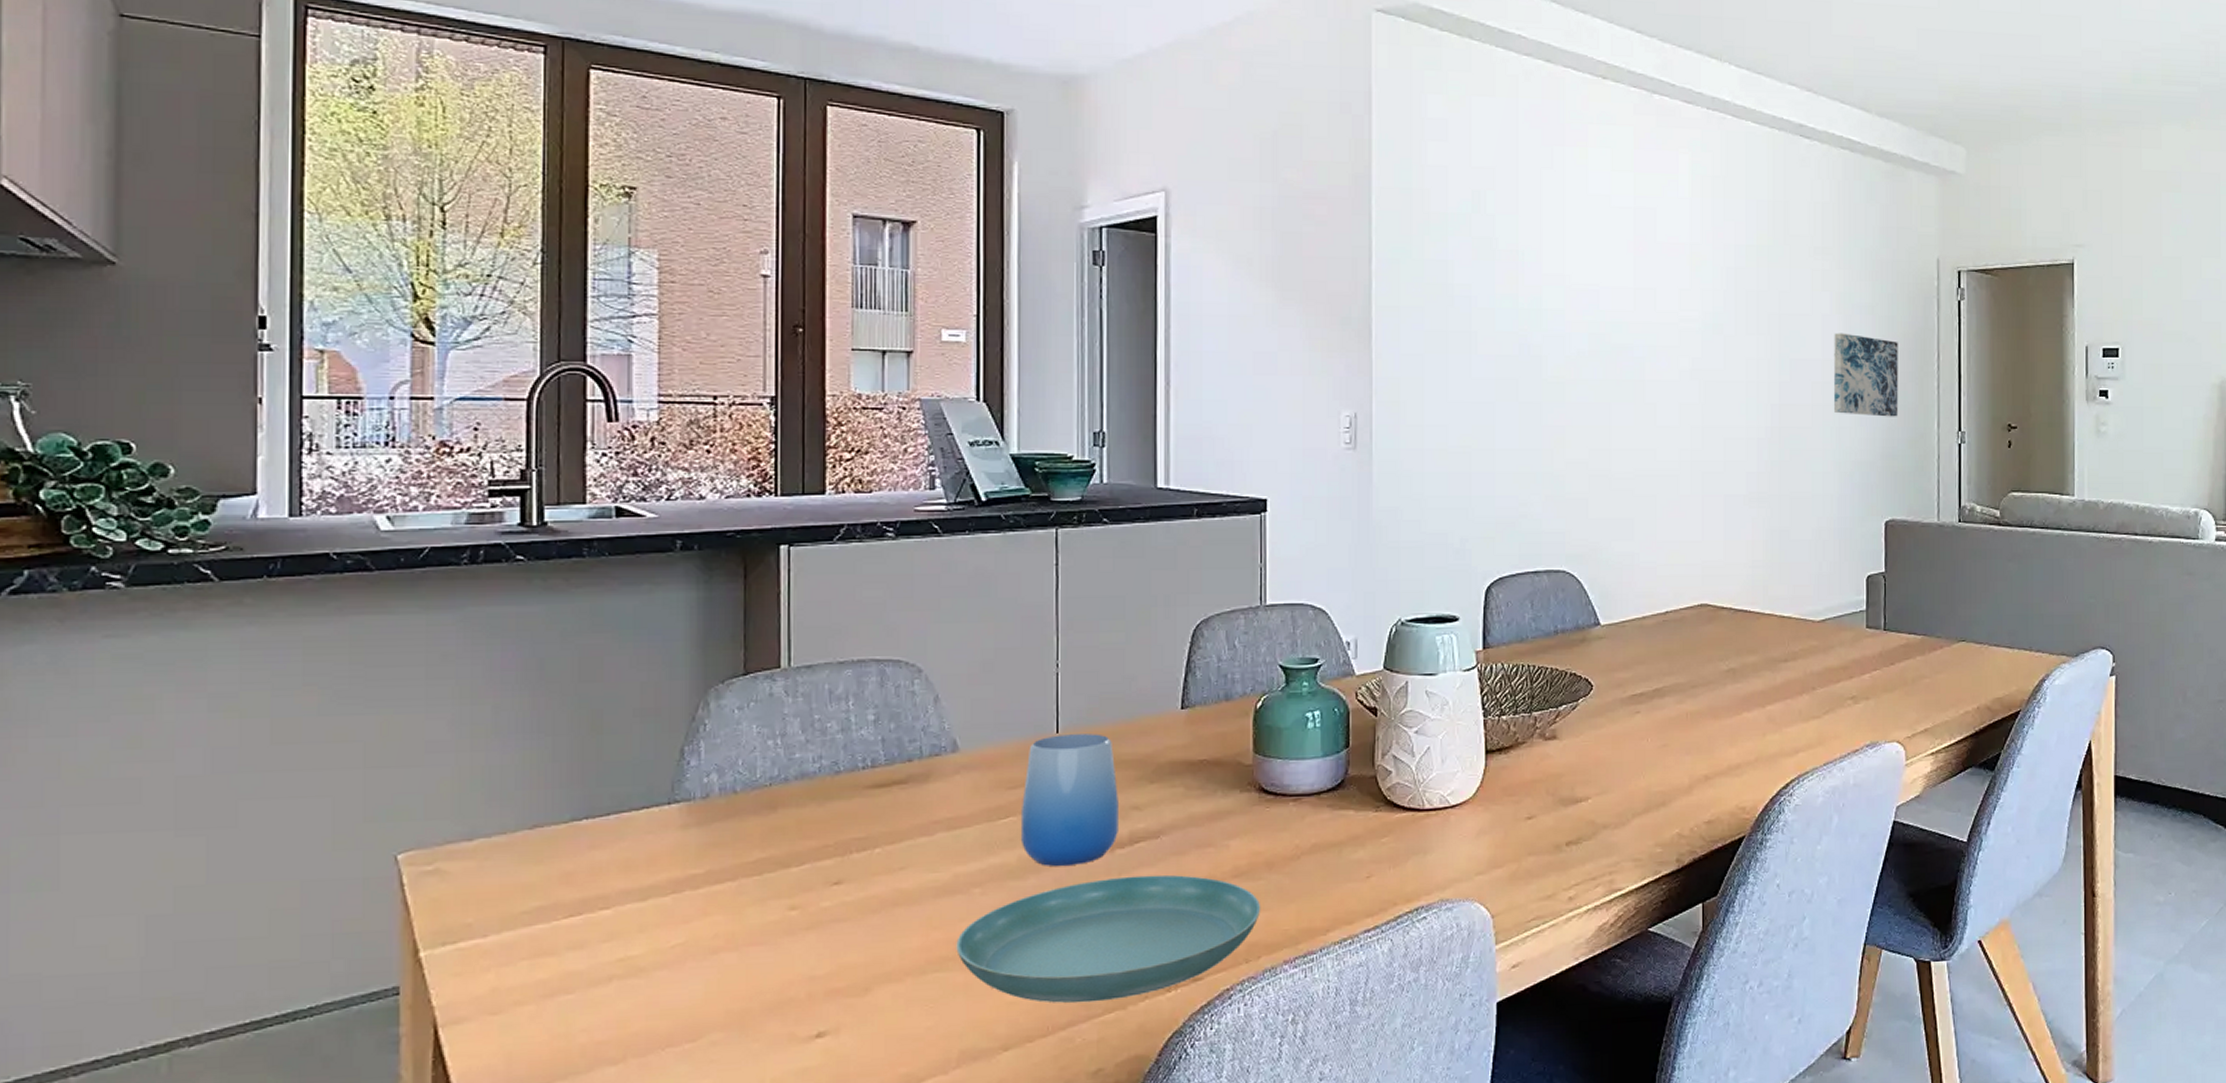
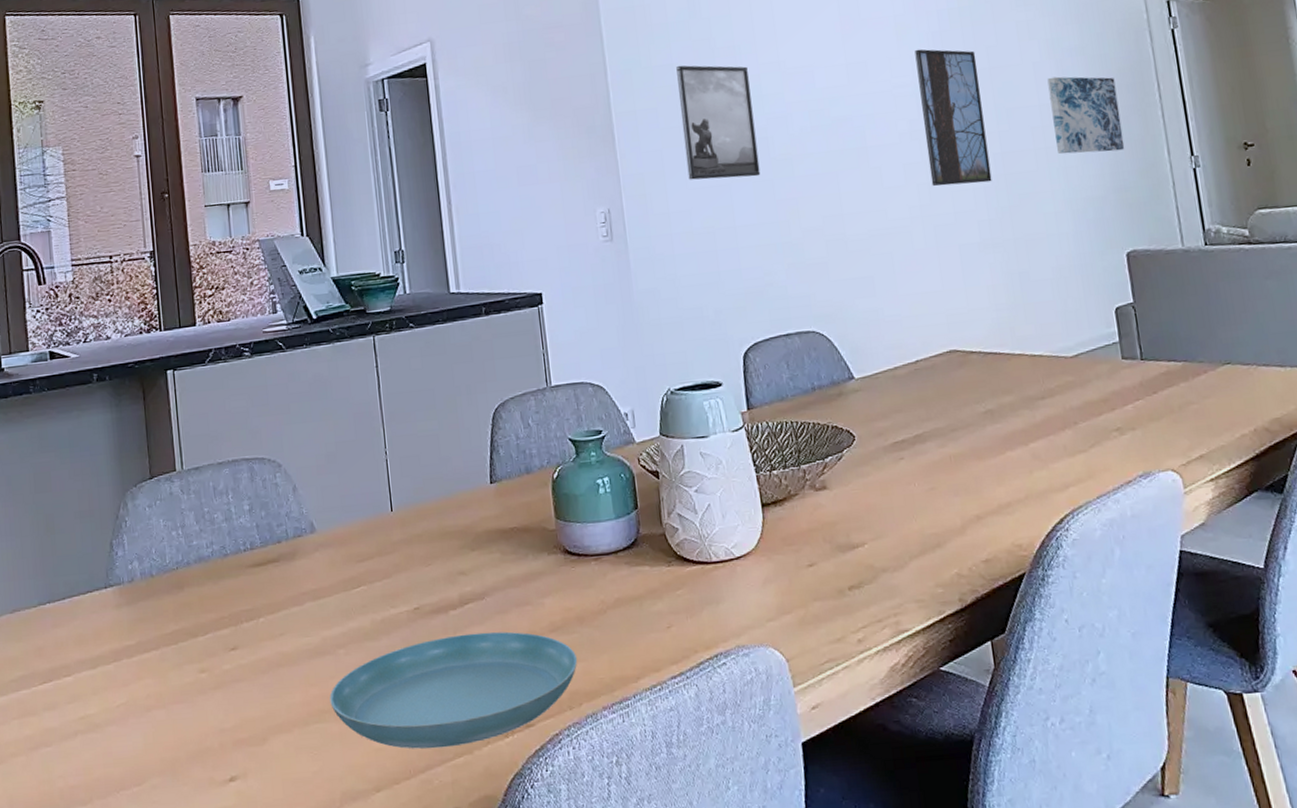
cup: present [1020,734,1118,867] -> none [369,510,450,628]
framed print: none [1449,263,1529,397] -> present [676,65,761,180]
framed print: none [1705,283,1768,433] -> present [914,49,992,187]

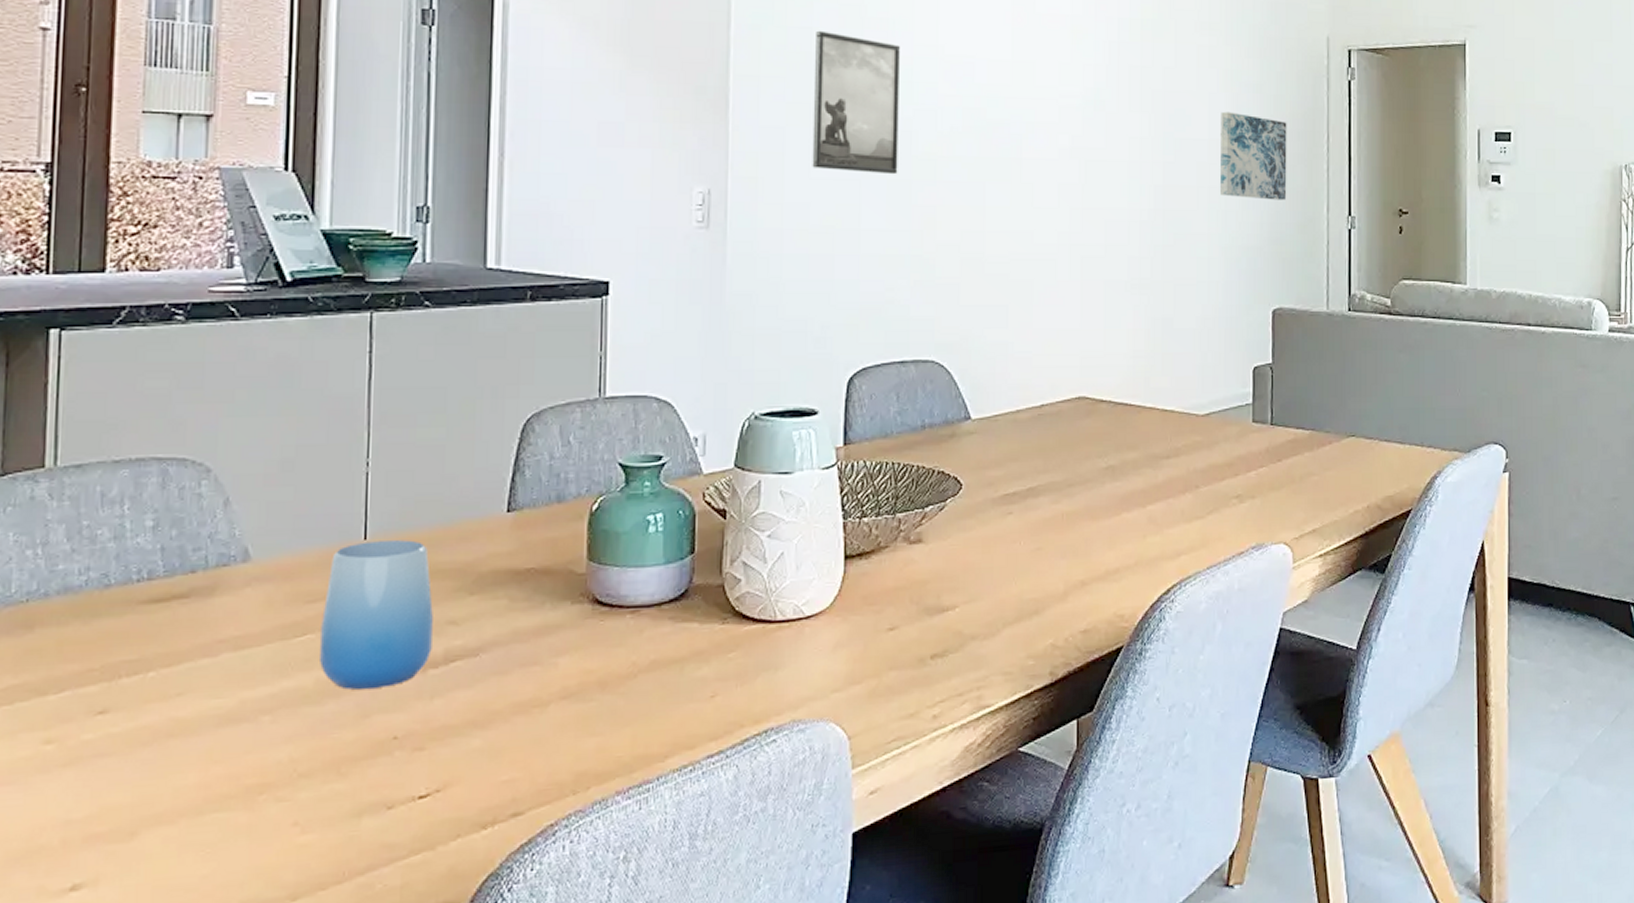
saucer: present [329,631,578,749] -> none [240,697,592,845]
cup: none [369,510,450,628] -> present [318,540,433,690]
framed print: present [914,49,992,187] -> none [1086,57,1152,216]

